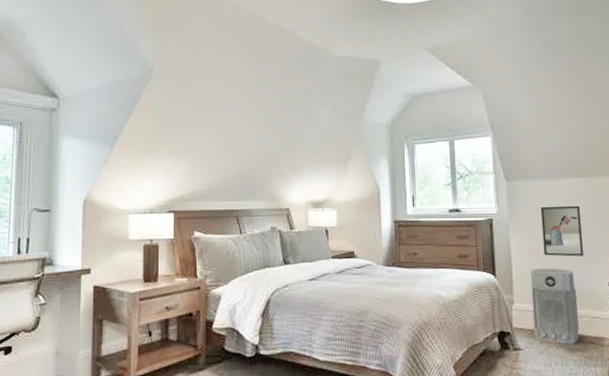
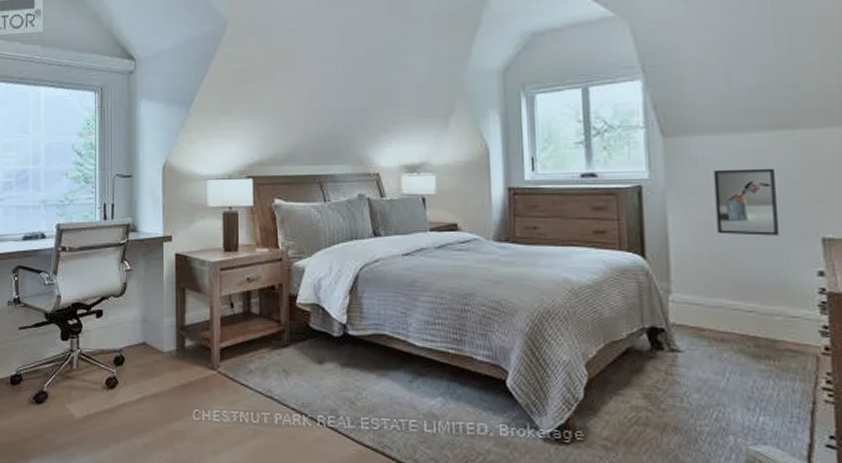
air purifier: present [530,268,580,345] -> none [696,249,769,350]

